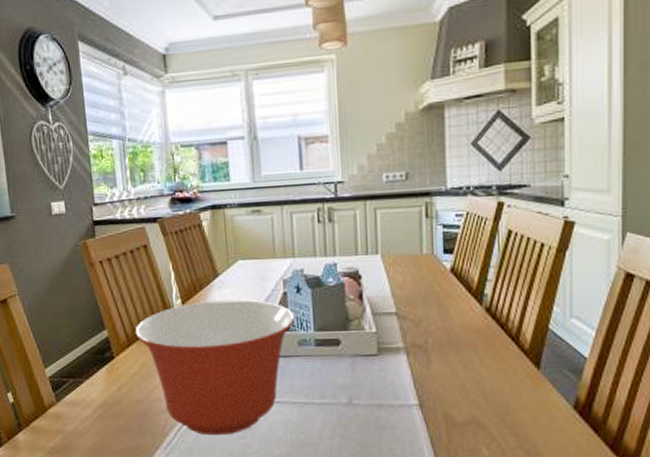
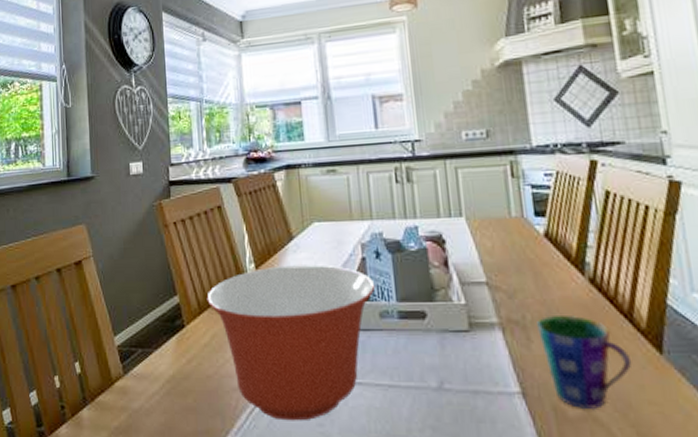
cup: none [437,340,514,417] -> present [537,316,632,411]

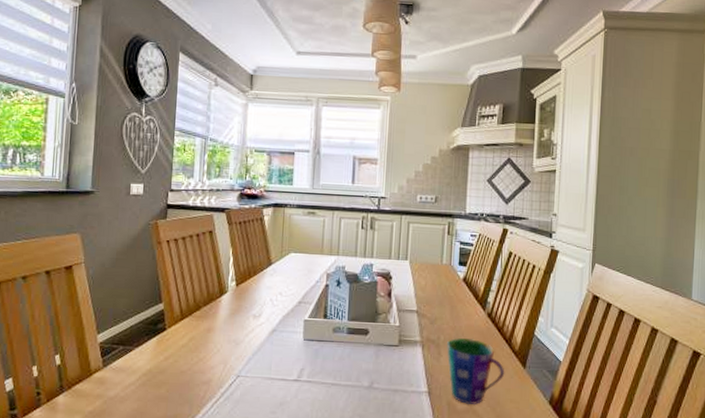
mixing bowl: present [206,264,376,421] -> none [189,285,333,409]

